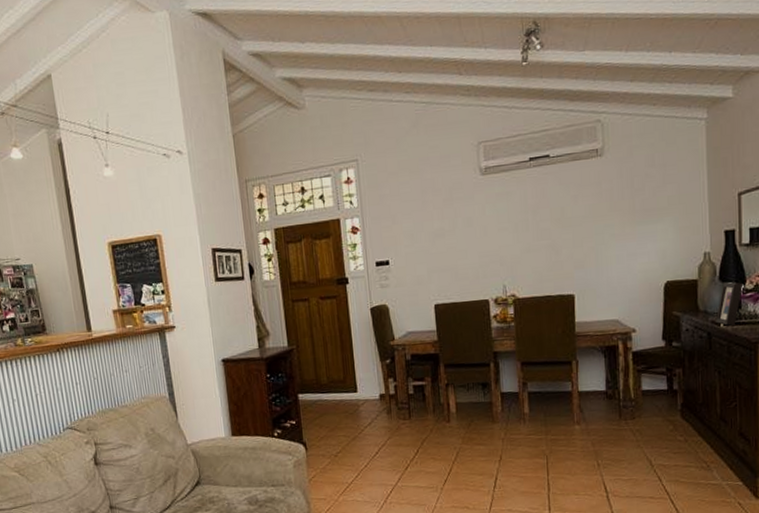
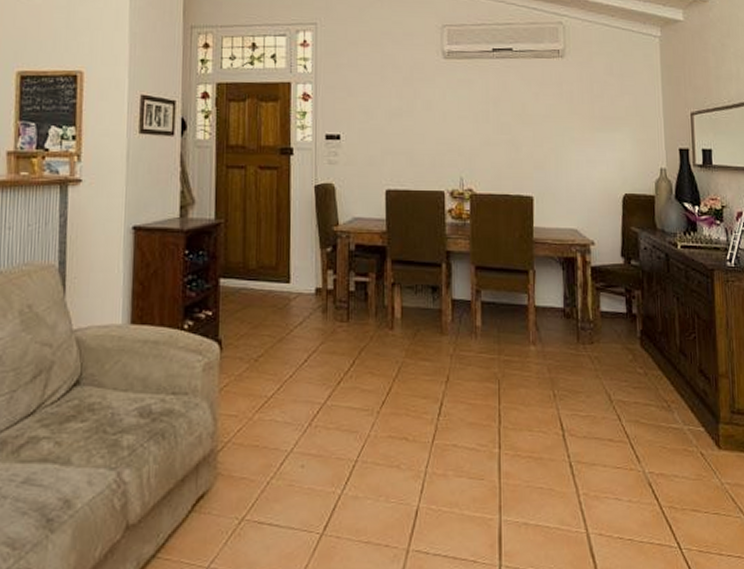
picture frame: present [715,281,744,326] -> none [672,201,699,250]

